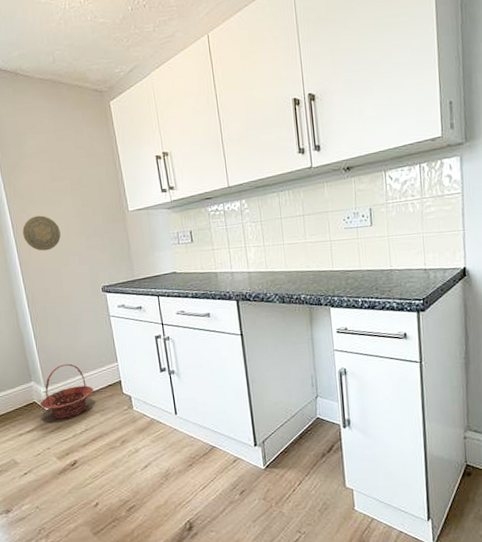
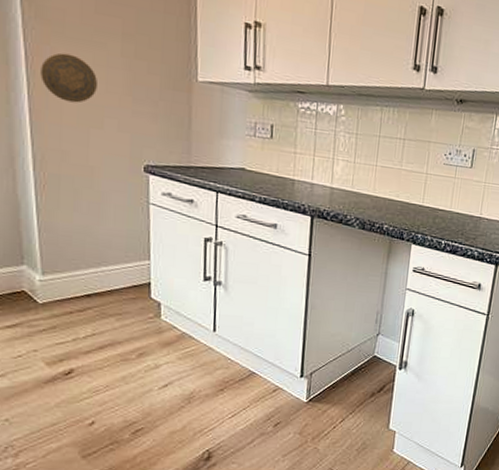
basket: present [40,363,94,419] -> none [32,250,112,318]

